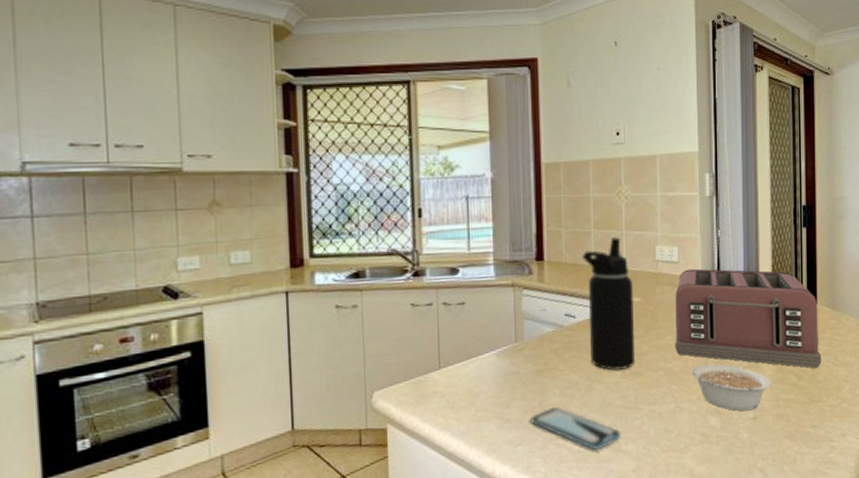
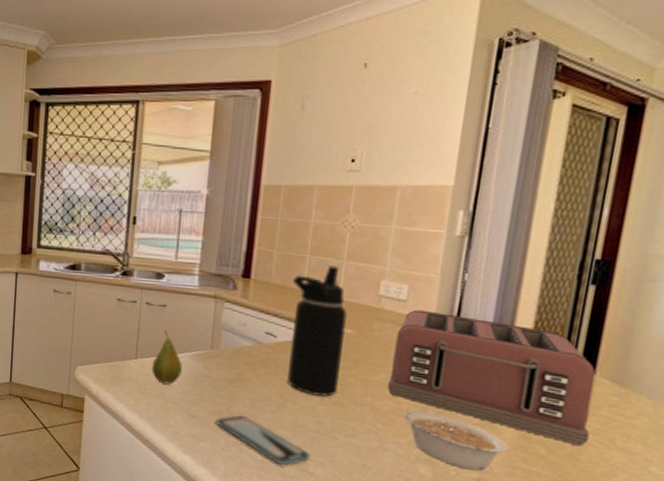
fruit: none [457,330,489,392] -> present [151,330,182,385]

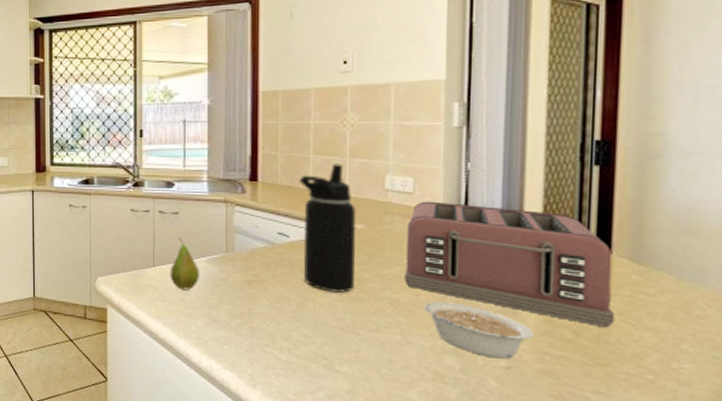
smartphone: present [216,415,311,465] -> none [238,317,335,364]

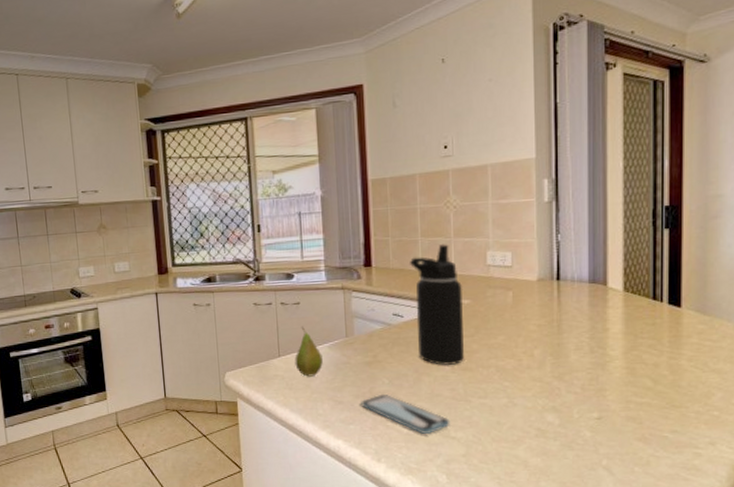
smartphone: none [238,317,335,364] -> present [361,395,451,434]
toaster: present [404,201,615,328] -> none [507,272,686,374]
legume: present [423,301,534,359] -> none [525,364,620,411]

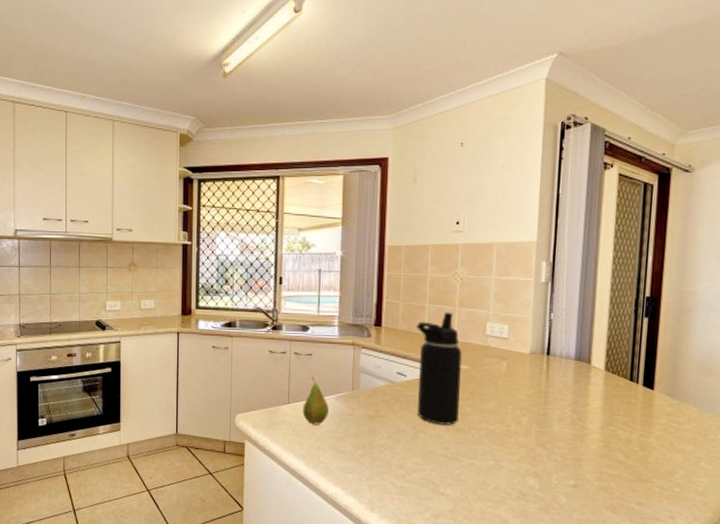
smartphone: present [361,395,451,434] -> none [360,448,441,488]

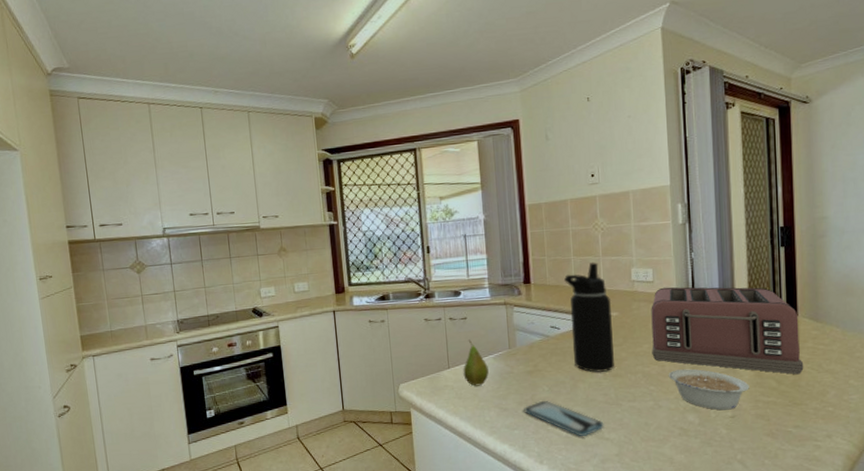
smartphone: none [360,448,441,488] -> present [524,401,604,436]
toaster: none [498,345,655,451] -> present [651,287,804,375]
legume: none [512,431,596,479] -> present [668,369,749,410]

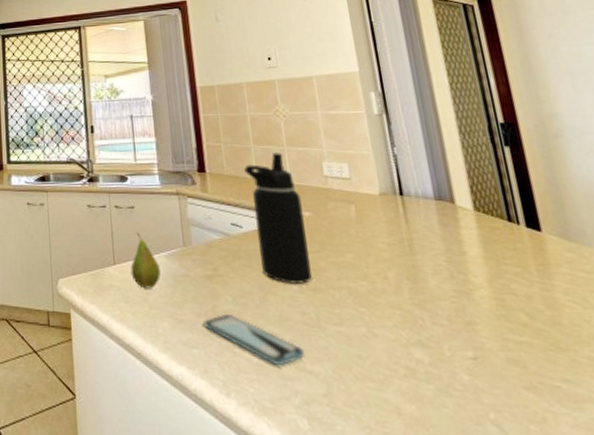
toaster: present [651,287,804,375] -> none [350,186,563,309]
legume: present [668,369,749,410] -> none [381,289,492,348]

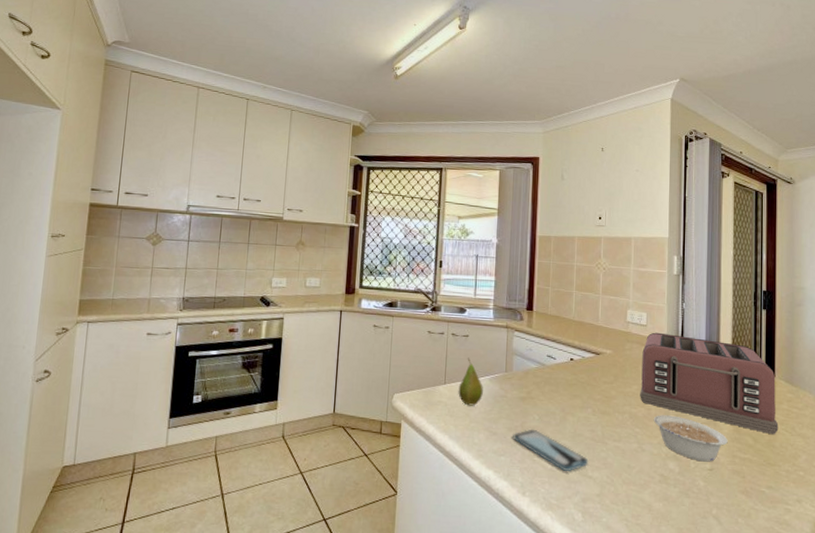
water bottle: present [244,153,312,284] -> none [565,299,607,408]
toaster: none [350,186,563,309] -> present [640,332,779,435]
legume: none [381,289,492,348] -> present [653,415,728,462]

